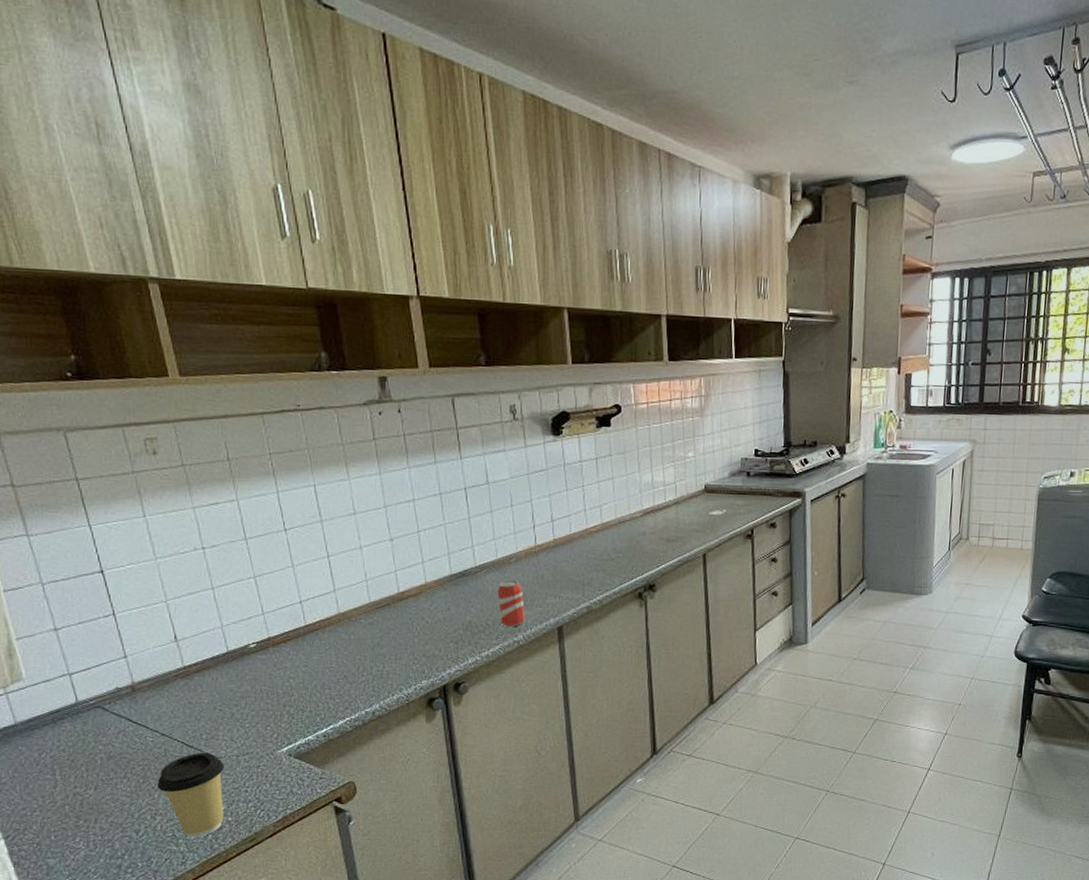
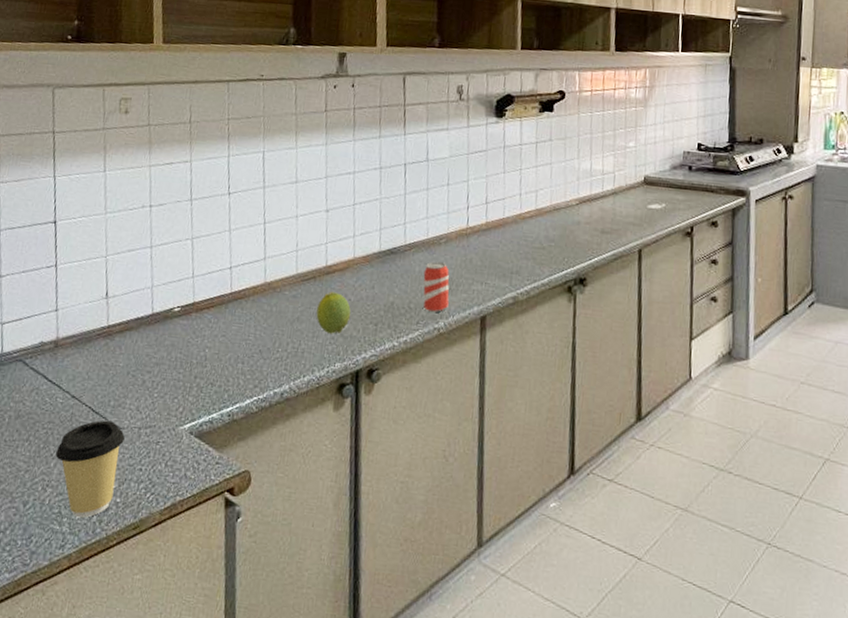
fruit: none [396,616,431,655] -> present [316,292,351,334]

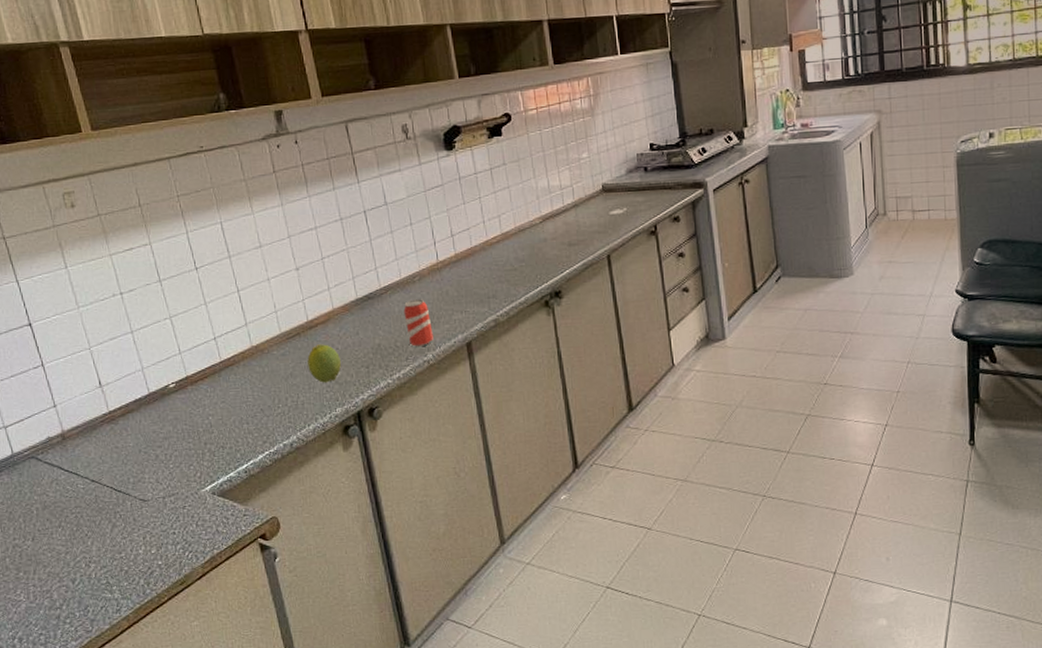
coffee cup: present [55,420,125,518] -> none [90,496,154,584]

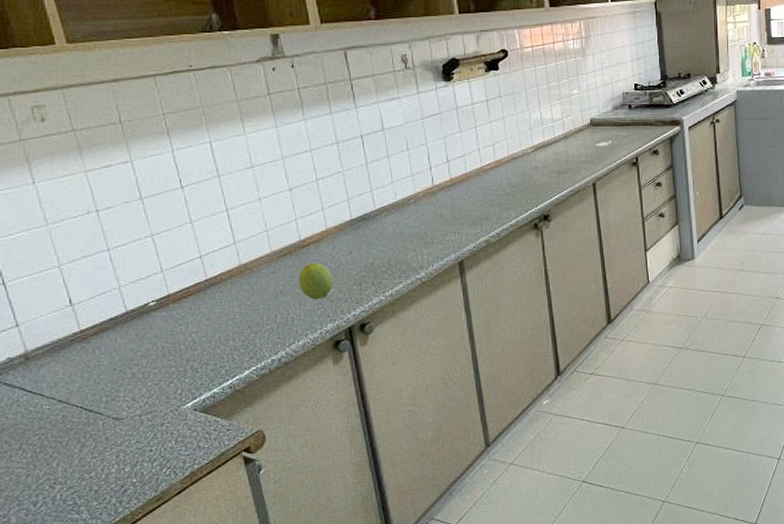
beverage can: present [403,299,433,347] -> none [398,220,427,265]

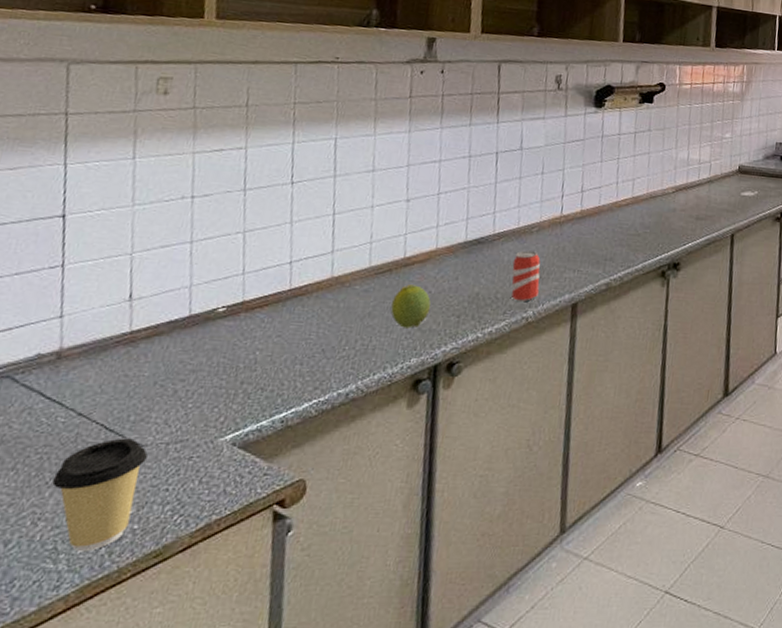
coffee cup: none [55,415,128,504] -> present [52,438,148,552]
beverage can: none [398,220,427,265] -> present [511,250,541,302]

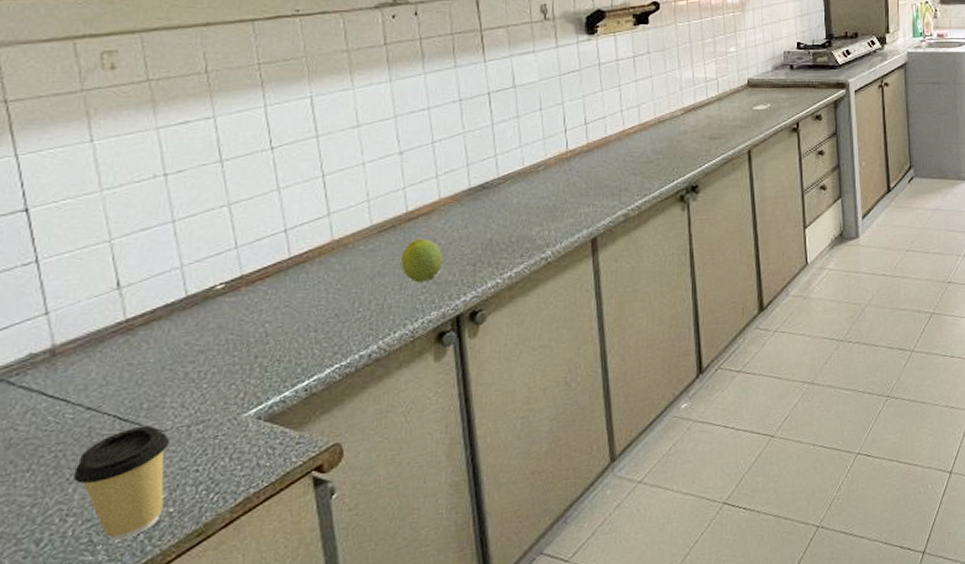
beverage can: present [511,250,541,302] -> none [523,190,554,242]

